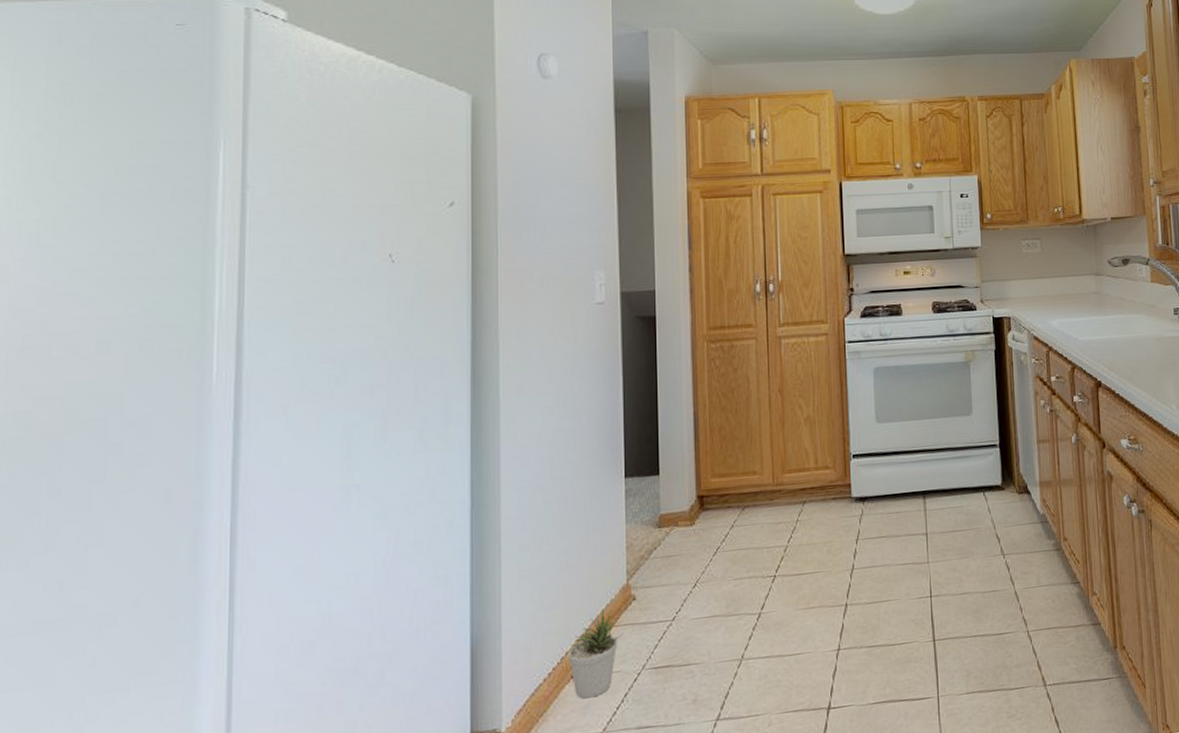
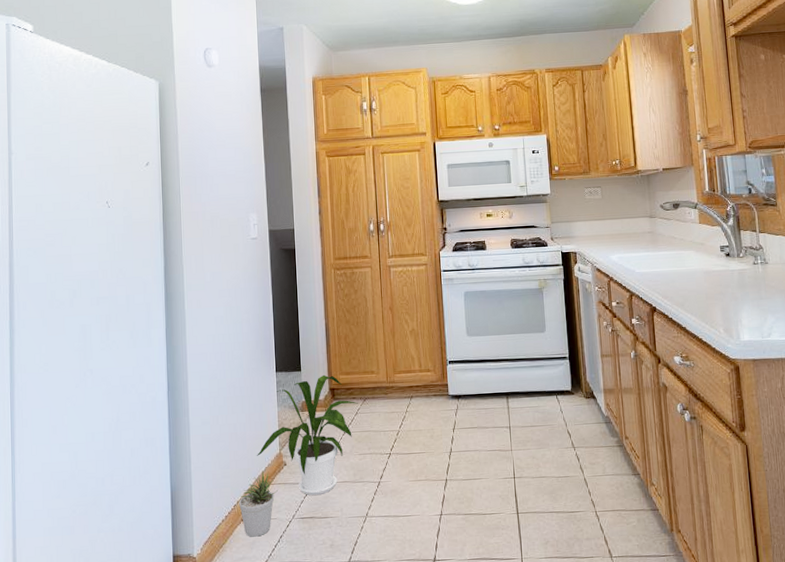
house plant: none [594,478,735,638] -> present [256,374,358,496]

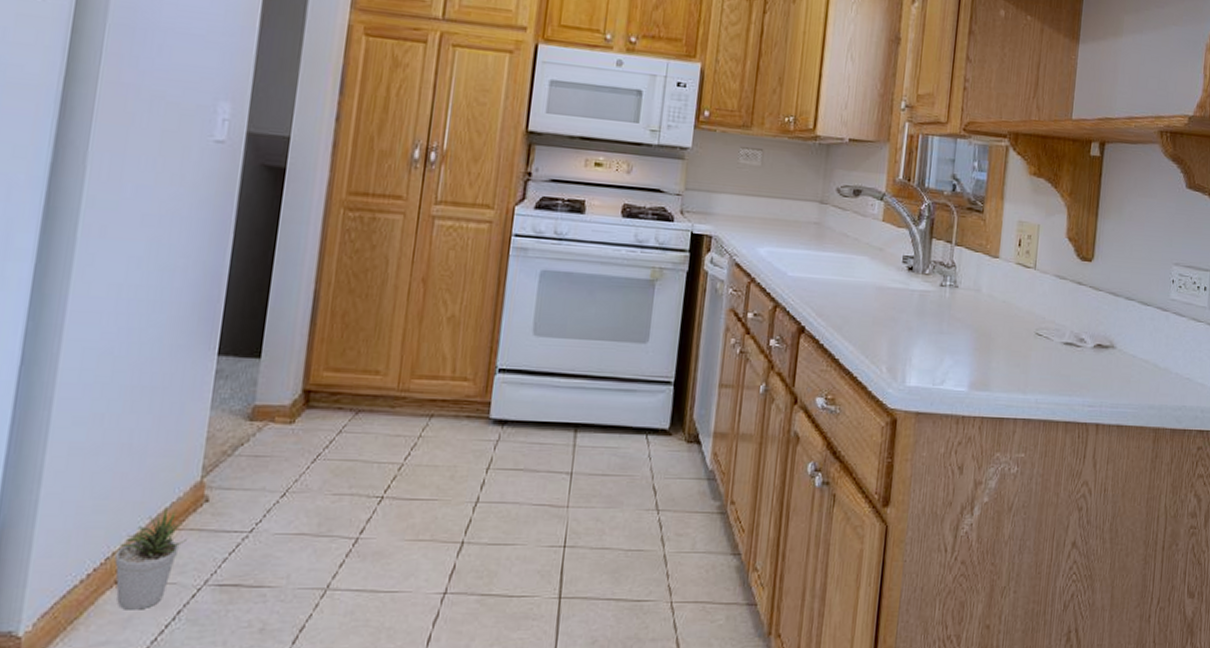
house plant: present [256,374,358,496] -> none [159,367,345,552]

